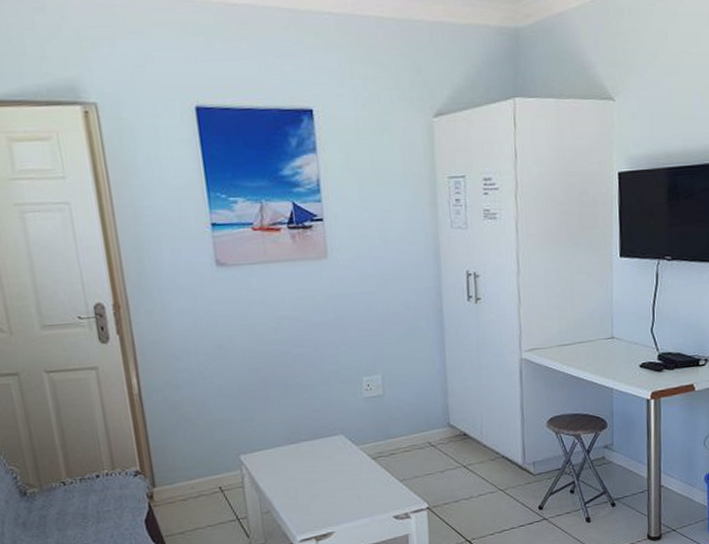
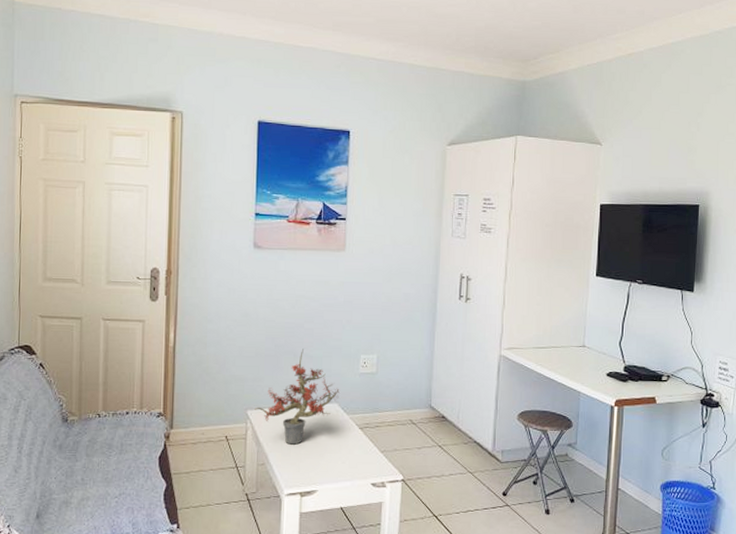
potted plant: none [248,378,345,487] -> present [255,349,340,445]

